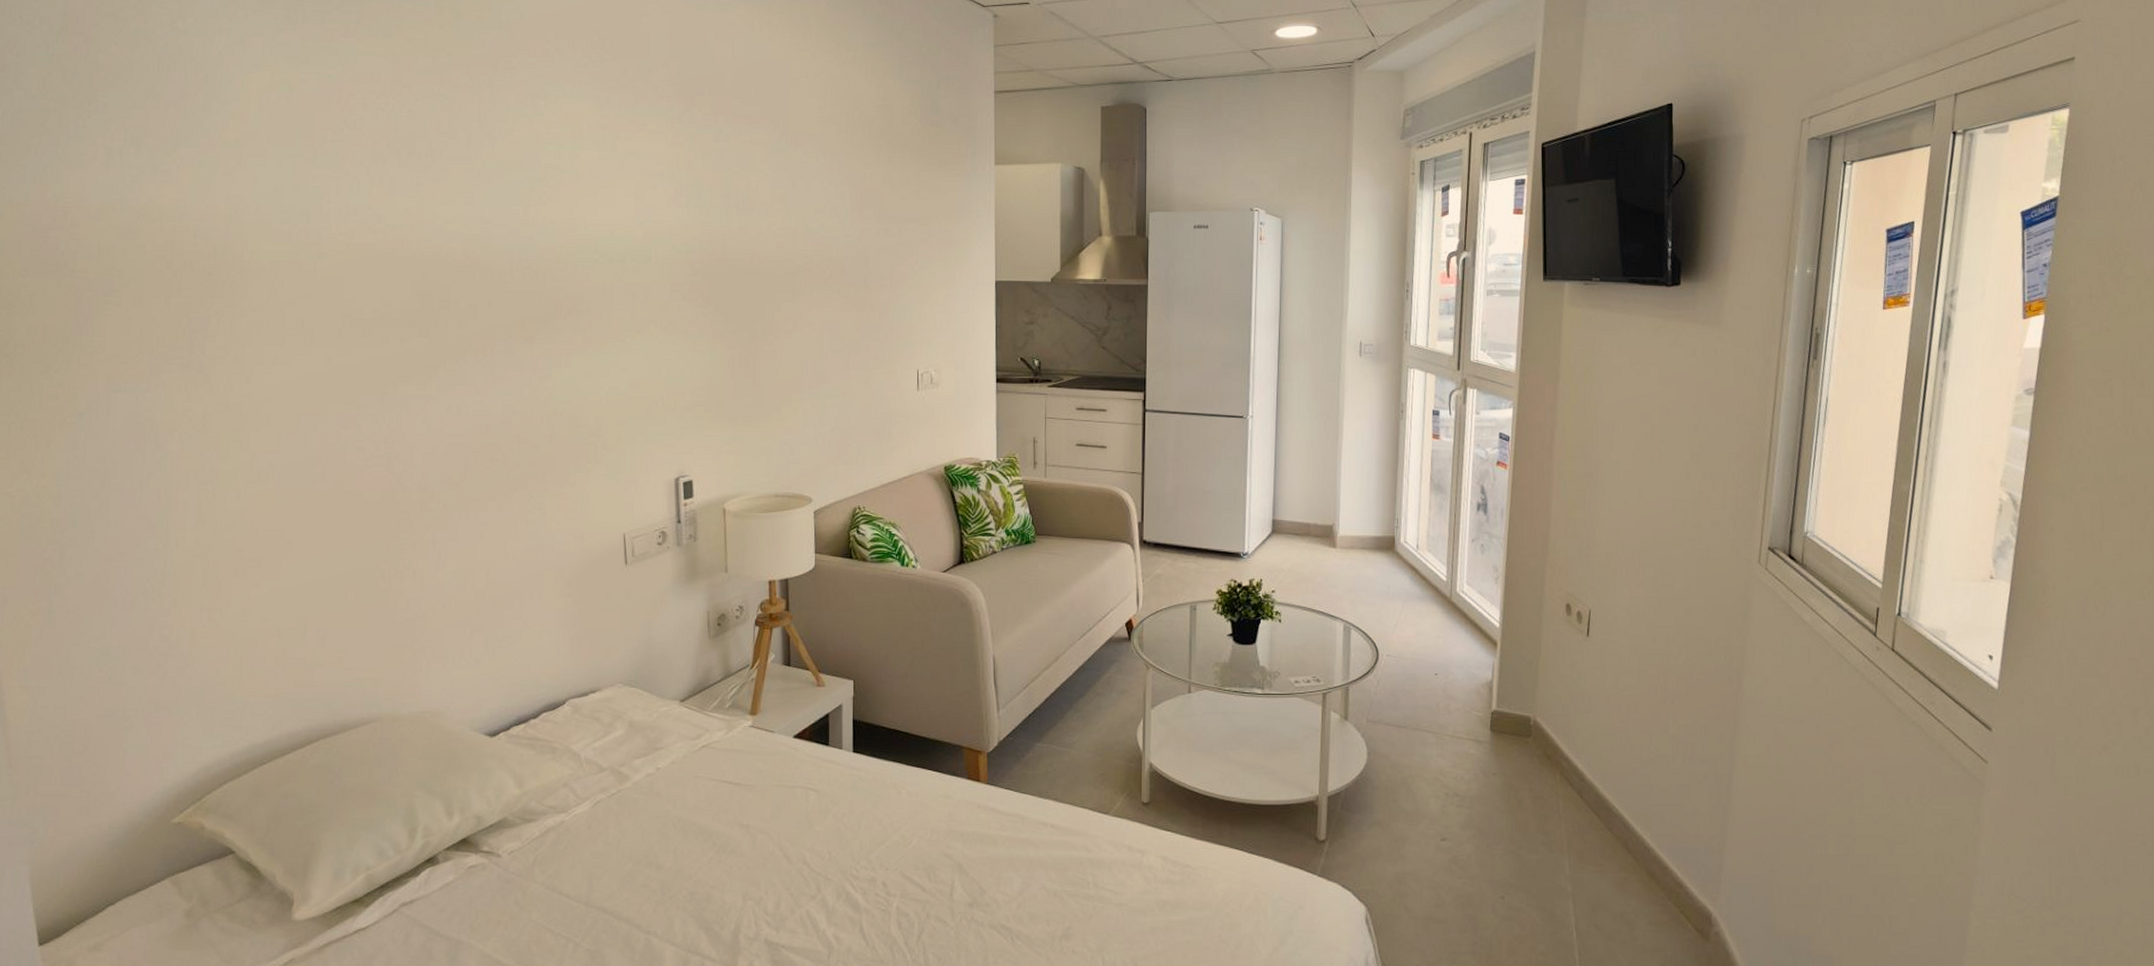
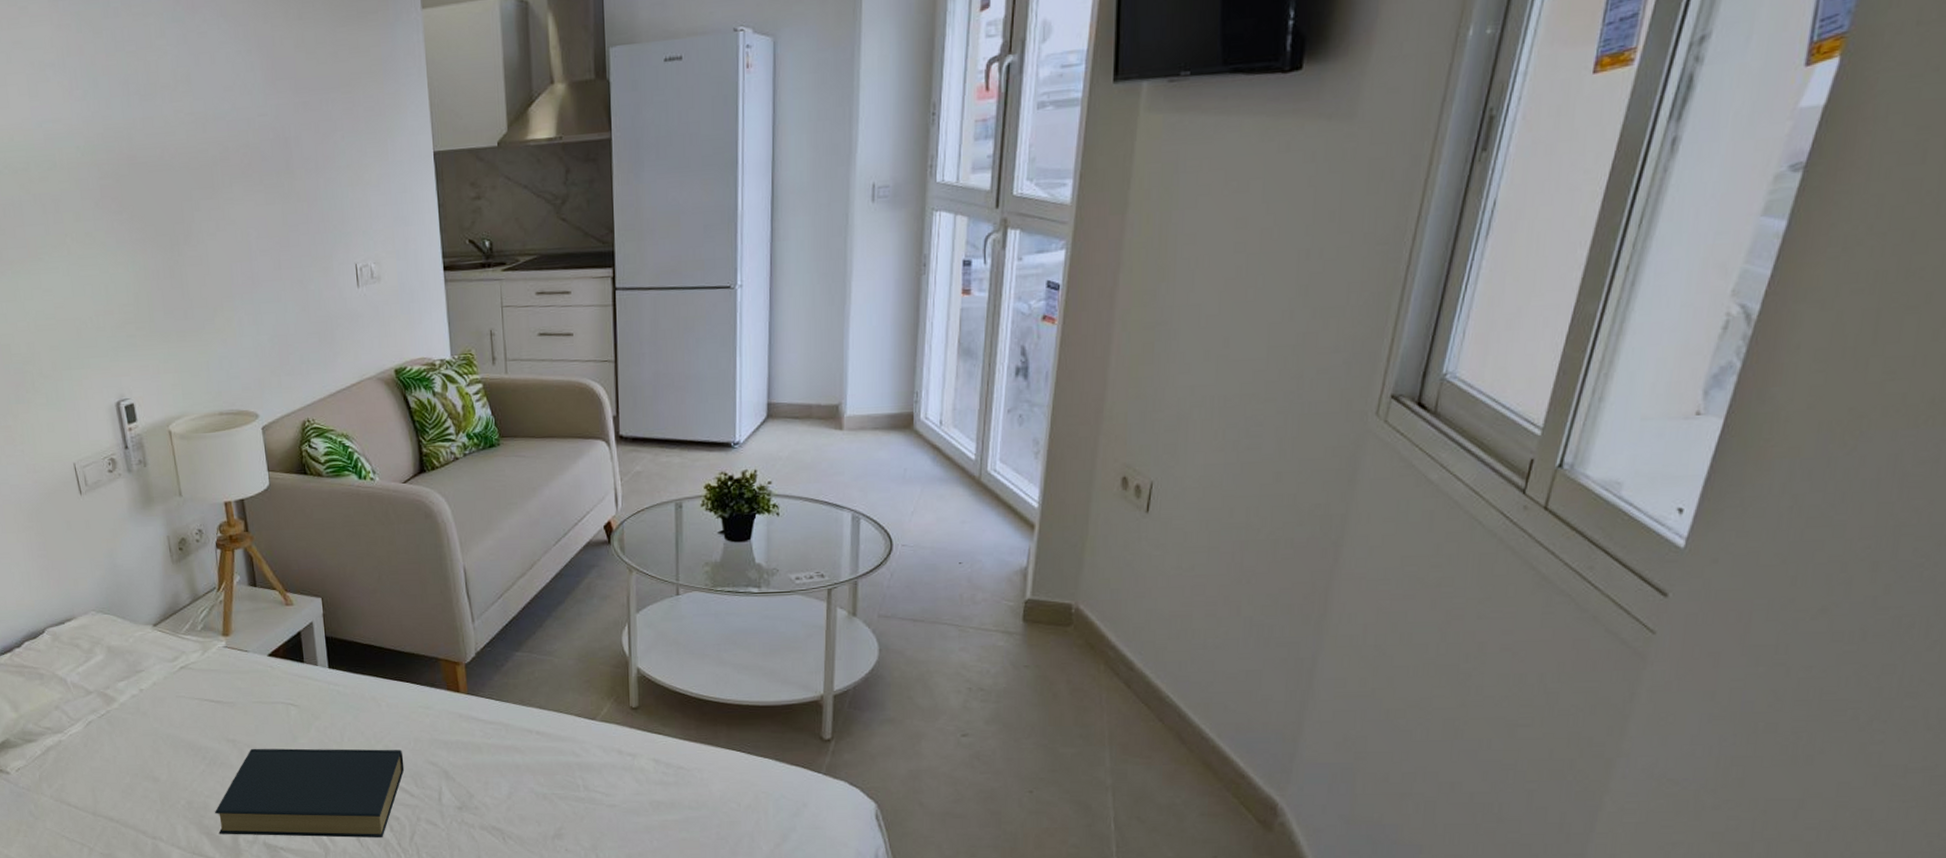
hardback book: none [716,835,919,937] -> present [214,748,405,838]

